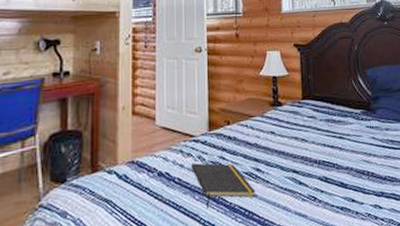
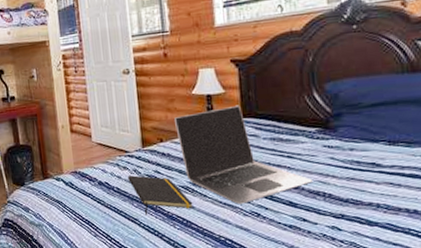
laptop: none [241,87,359,189] -> present [173,105,312,204]

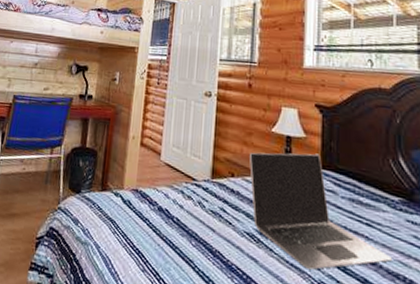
notepad: present [128,175,193,215] -> none [190,207,257,263]

